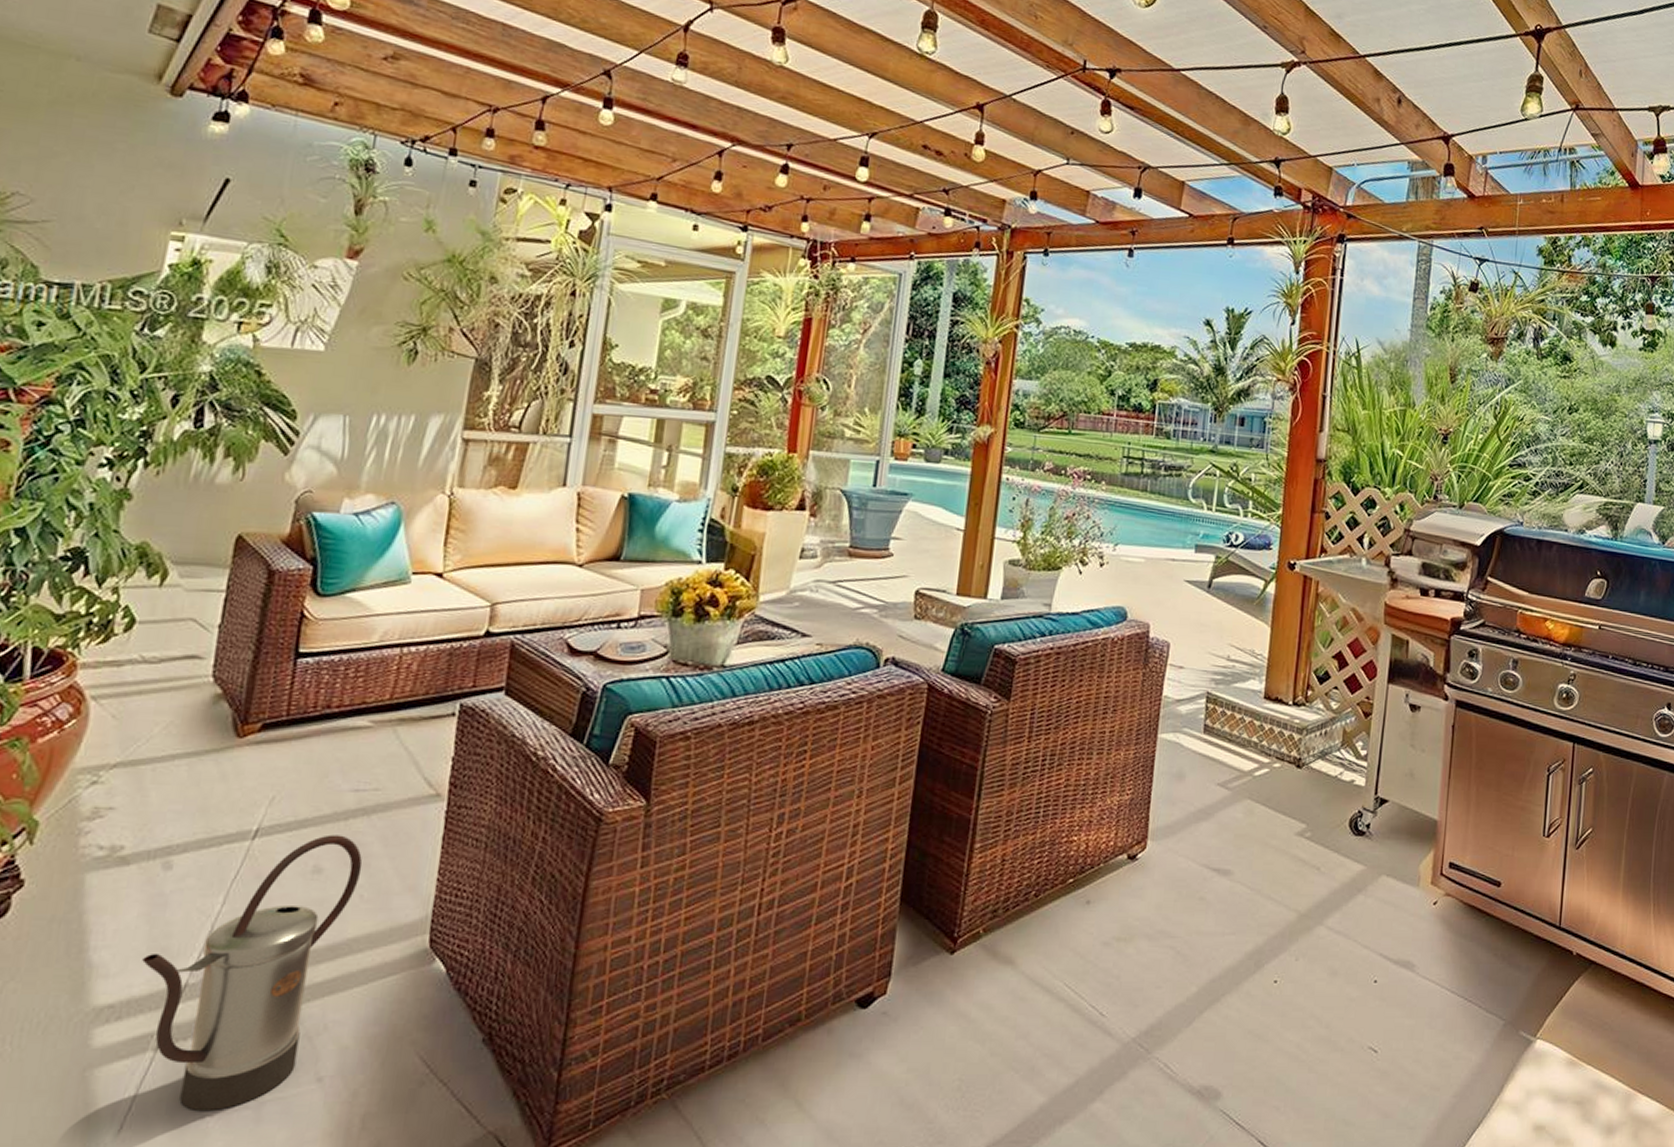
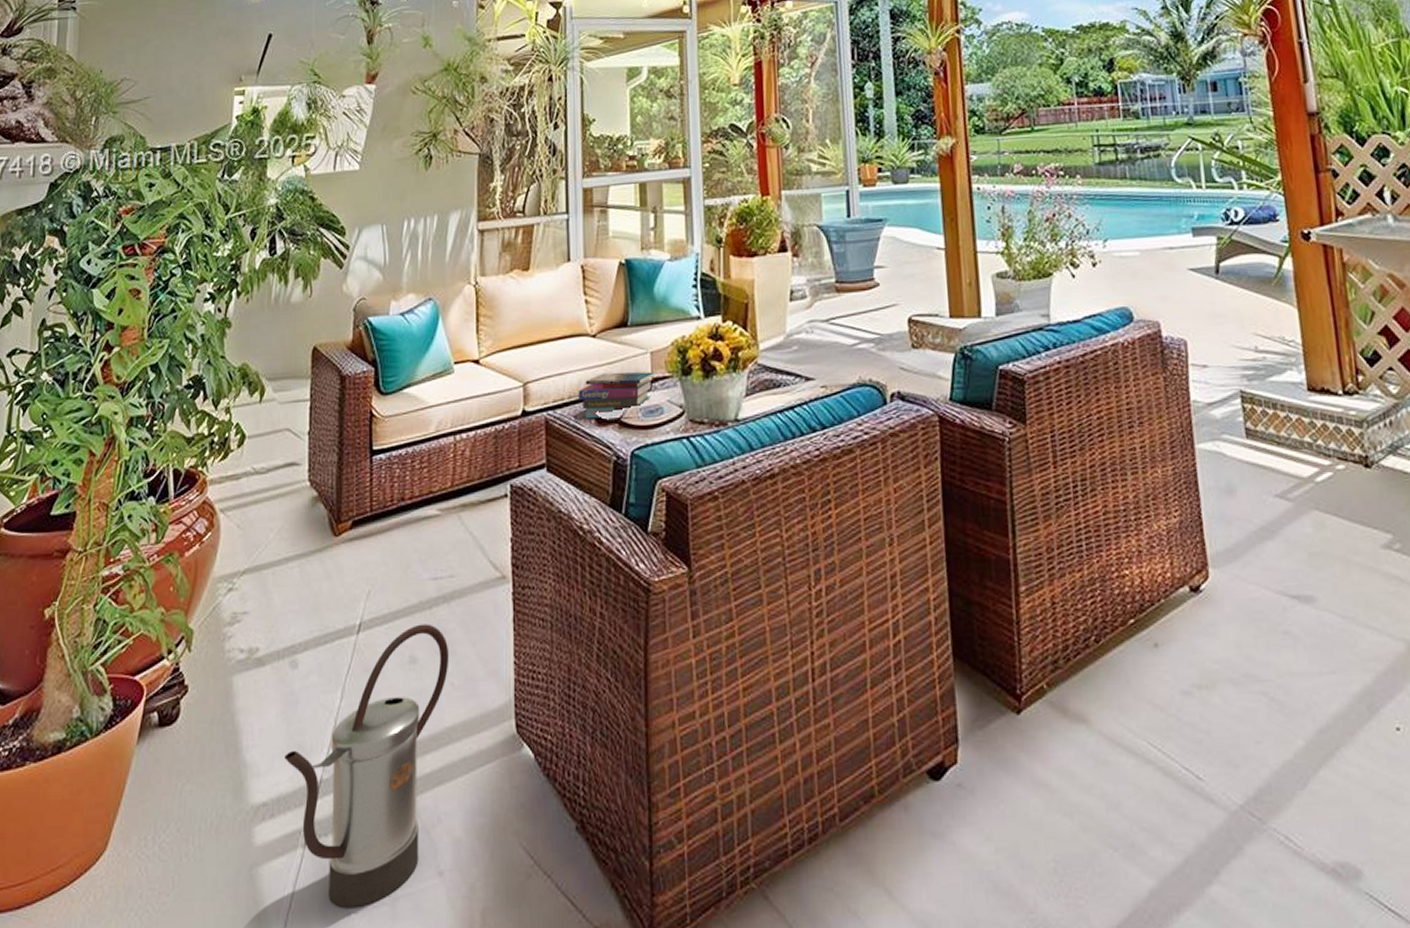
books: none [552,603,645,649] -> present [578,371,657,419]

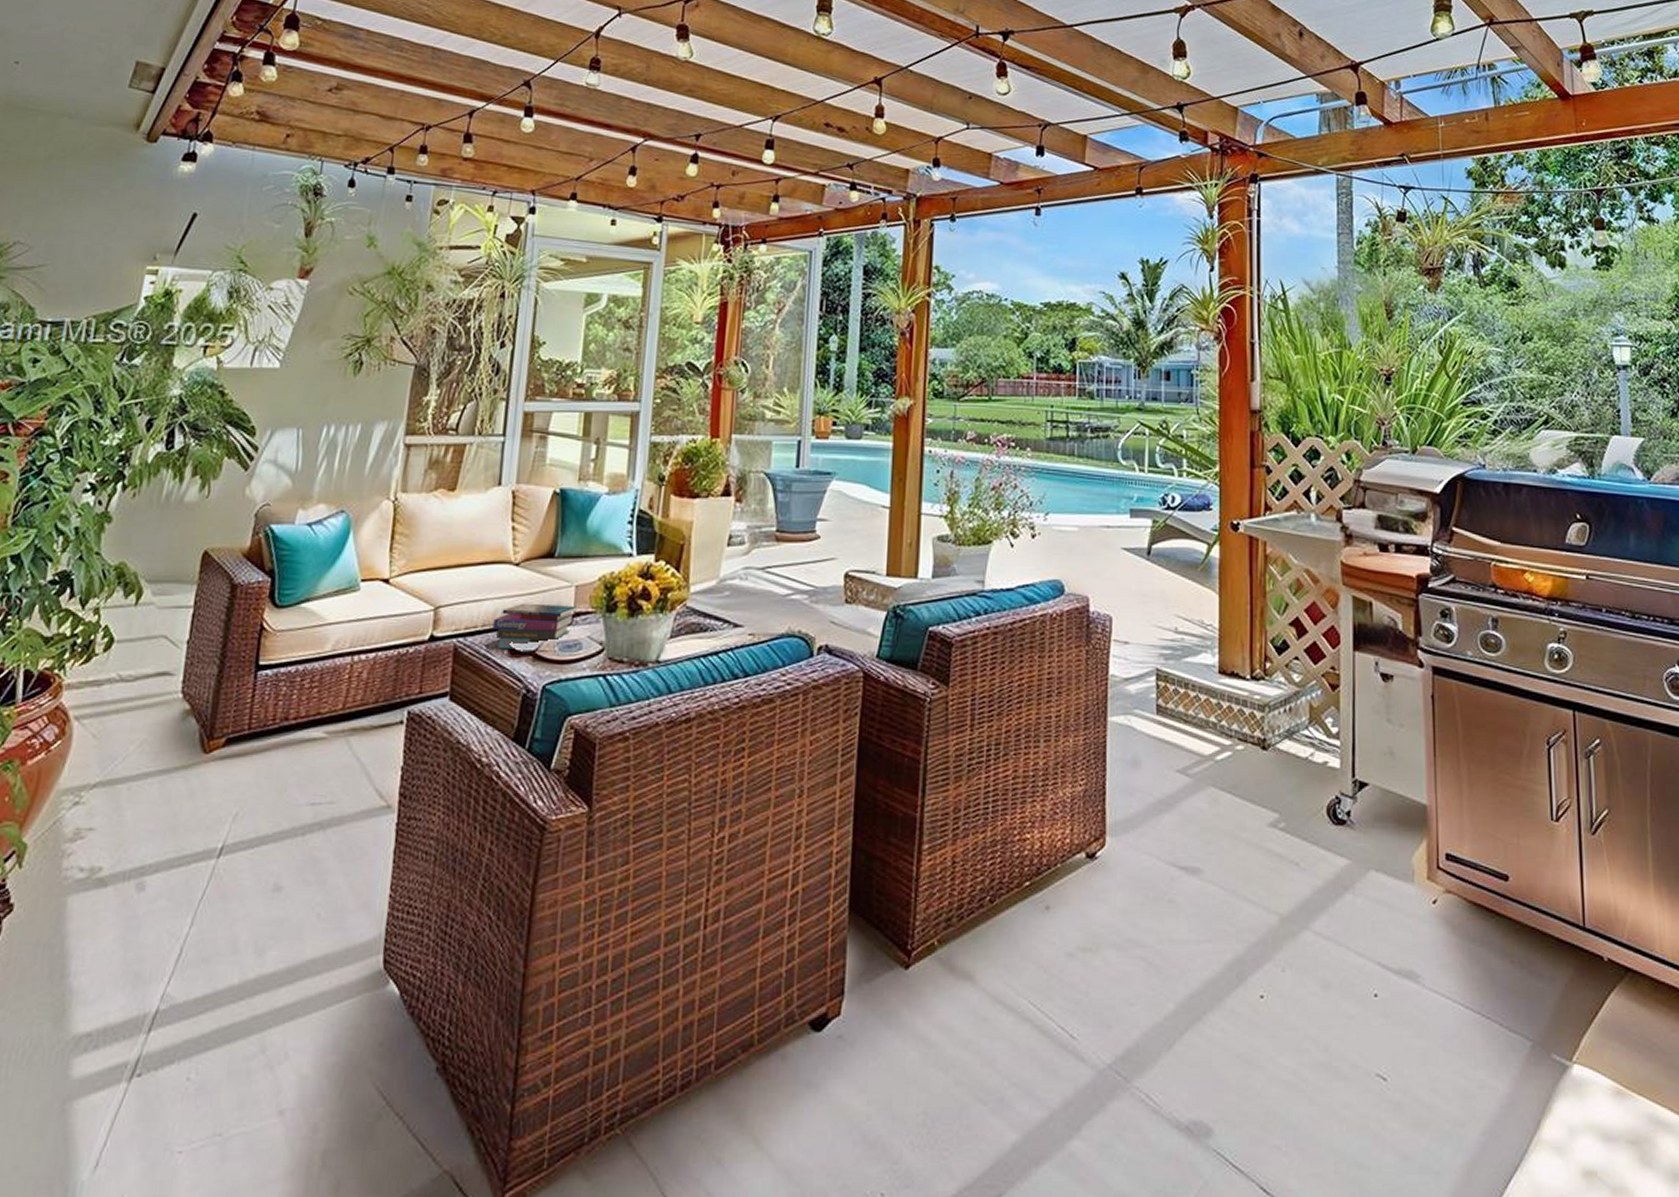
watering can: present [284,624,450,909] -> none [117,851,319,1148]

